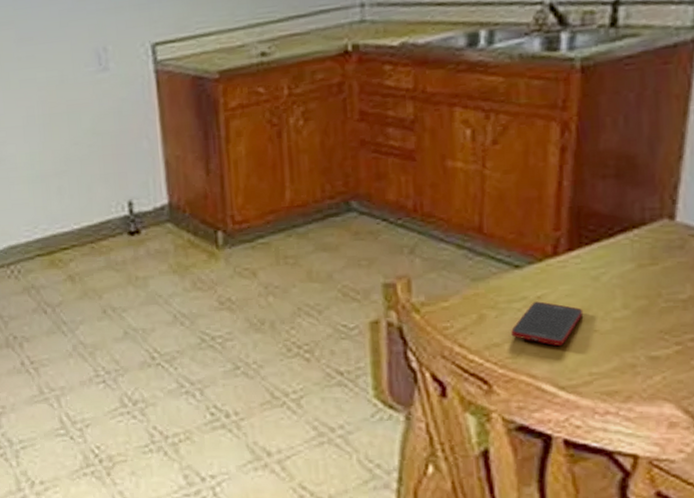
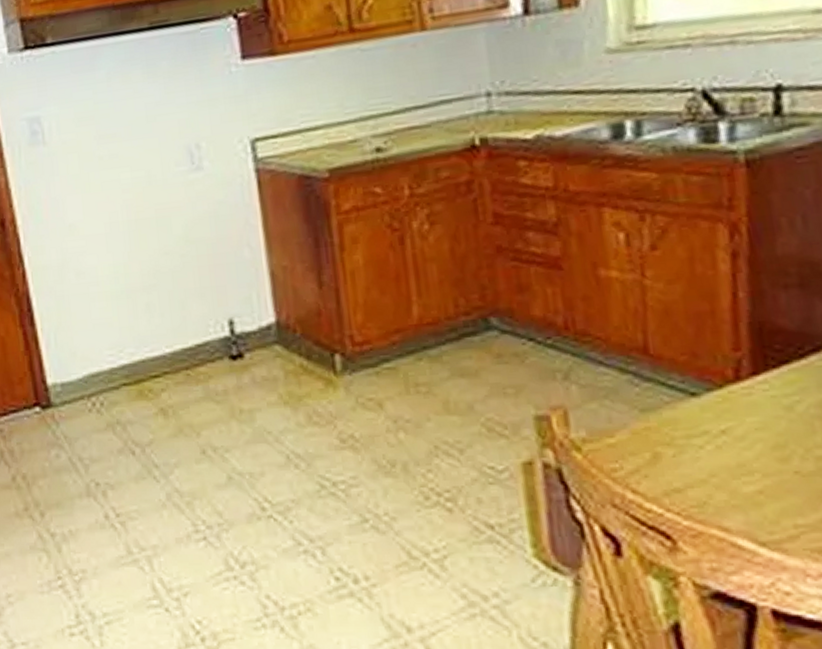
cell phone: present [511,301,584,346] -> none [693,436,779,491]

